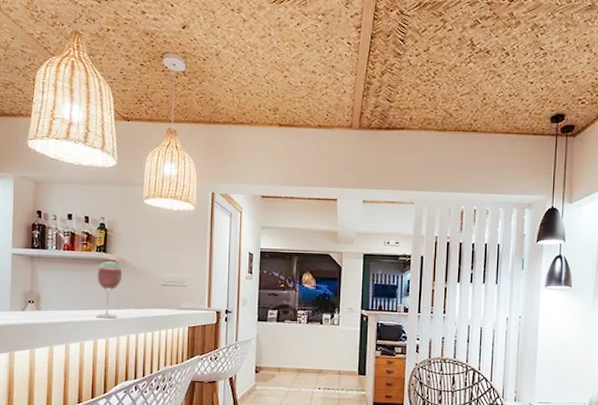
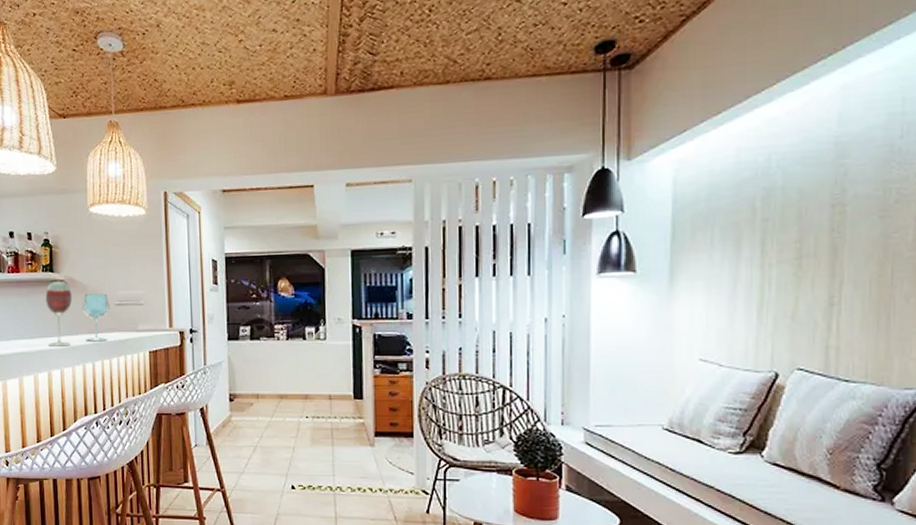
wine glass: none [130,274,156,316] -> present [82,293,110,342]

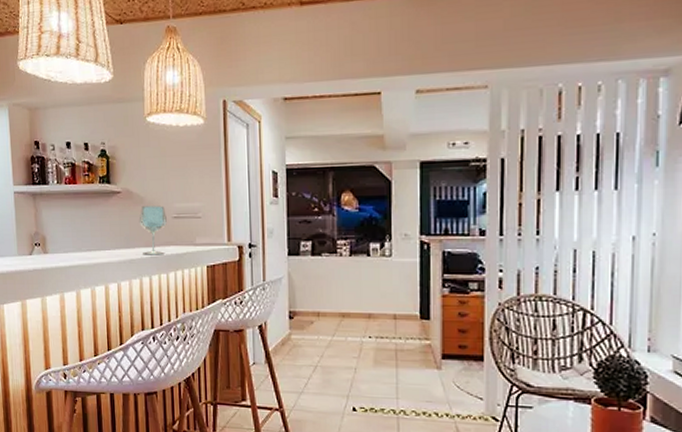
wineglass: present [45,280,73,347] -> none [102,192,130,260]

